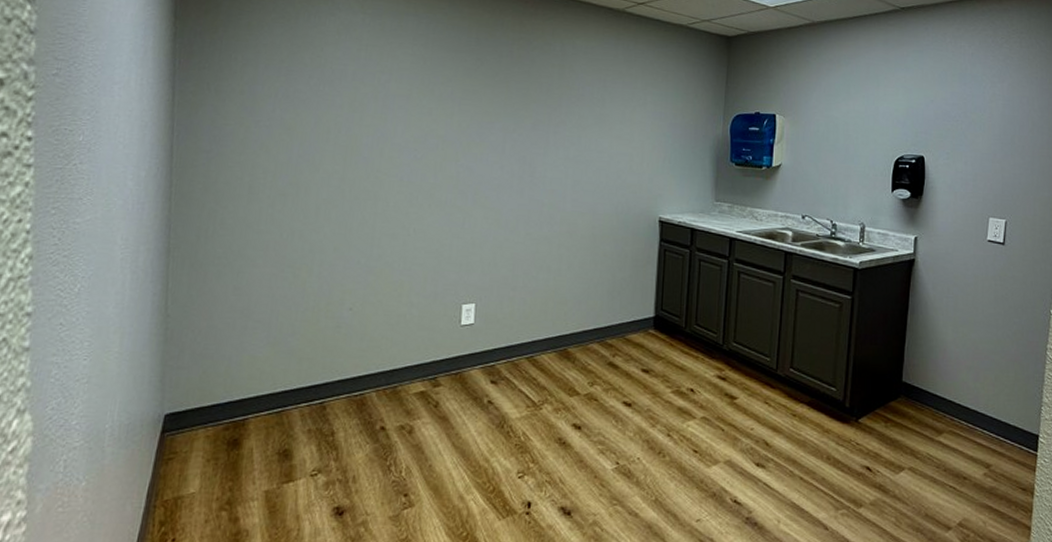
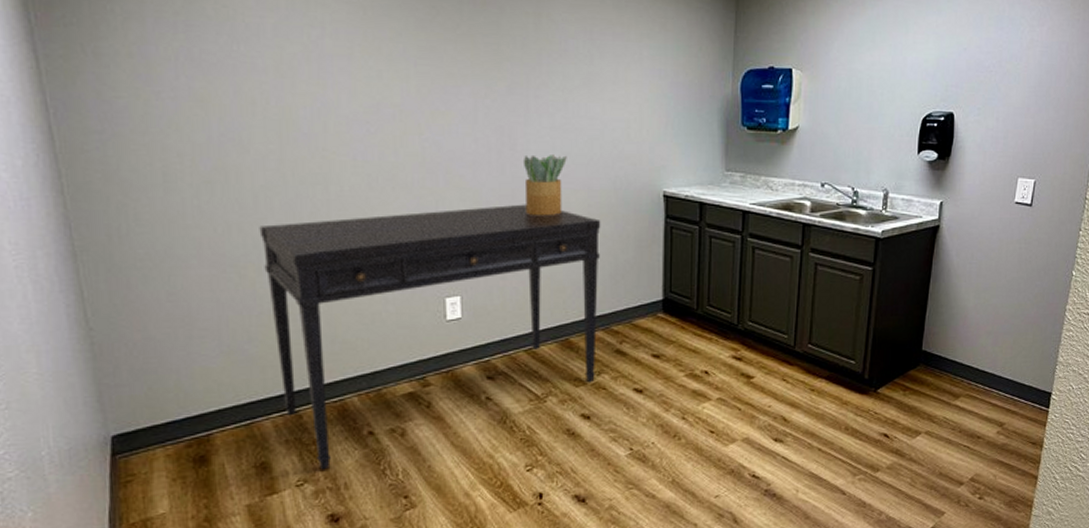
desk: none [312,223,603,462] -> present [259,204,601,470]
potted plant: none [539,182,577,235] -> present [522,155,567,216]

